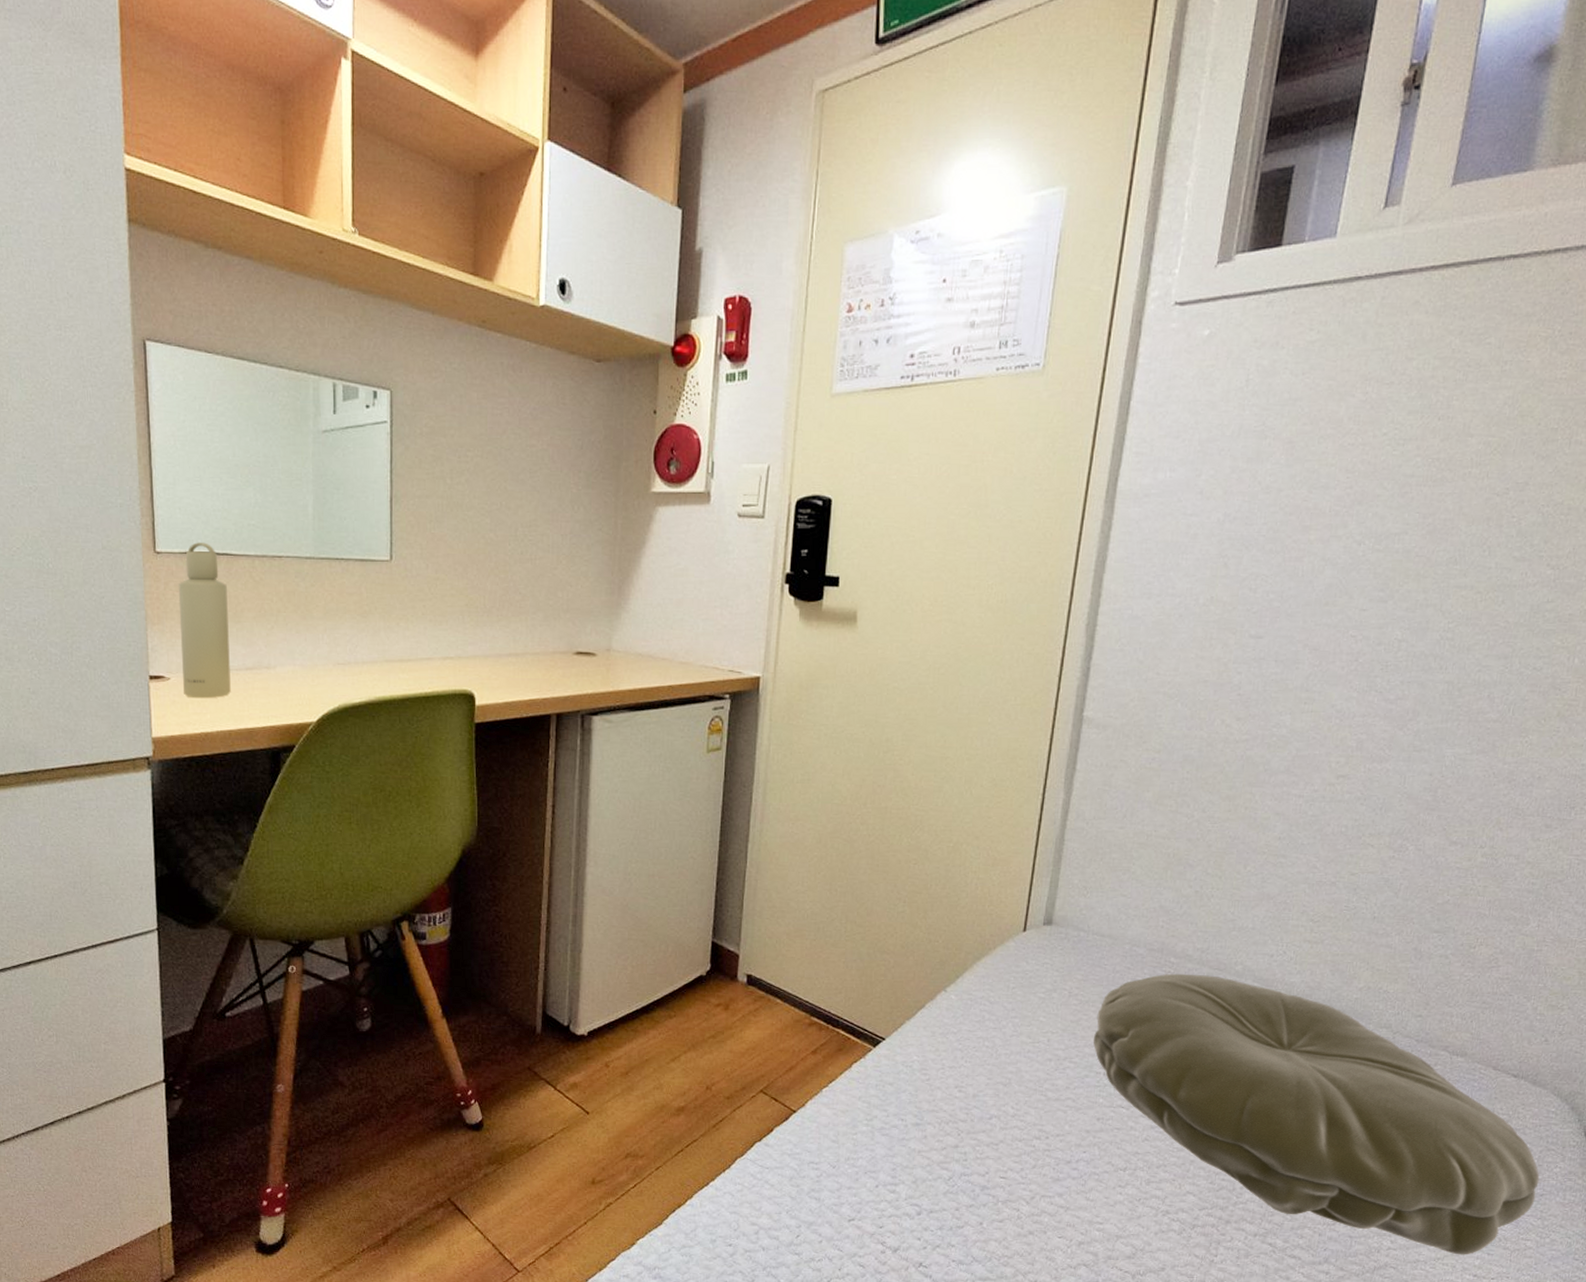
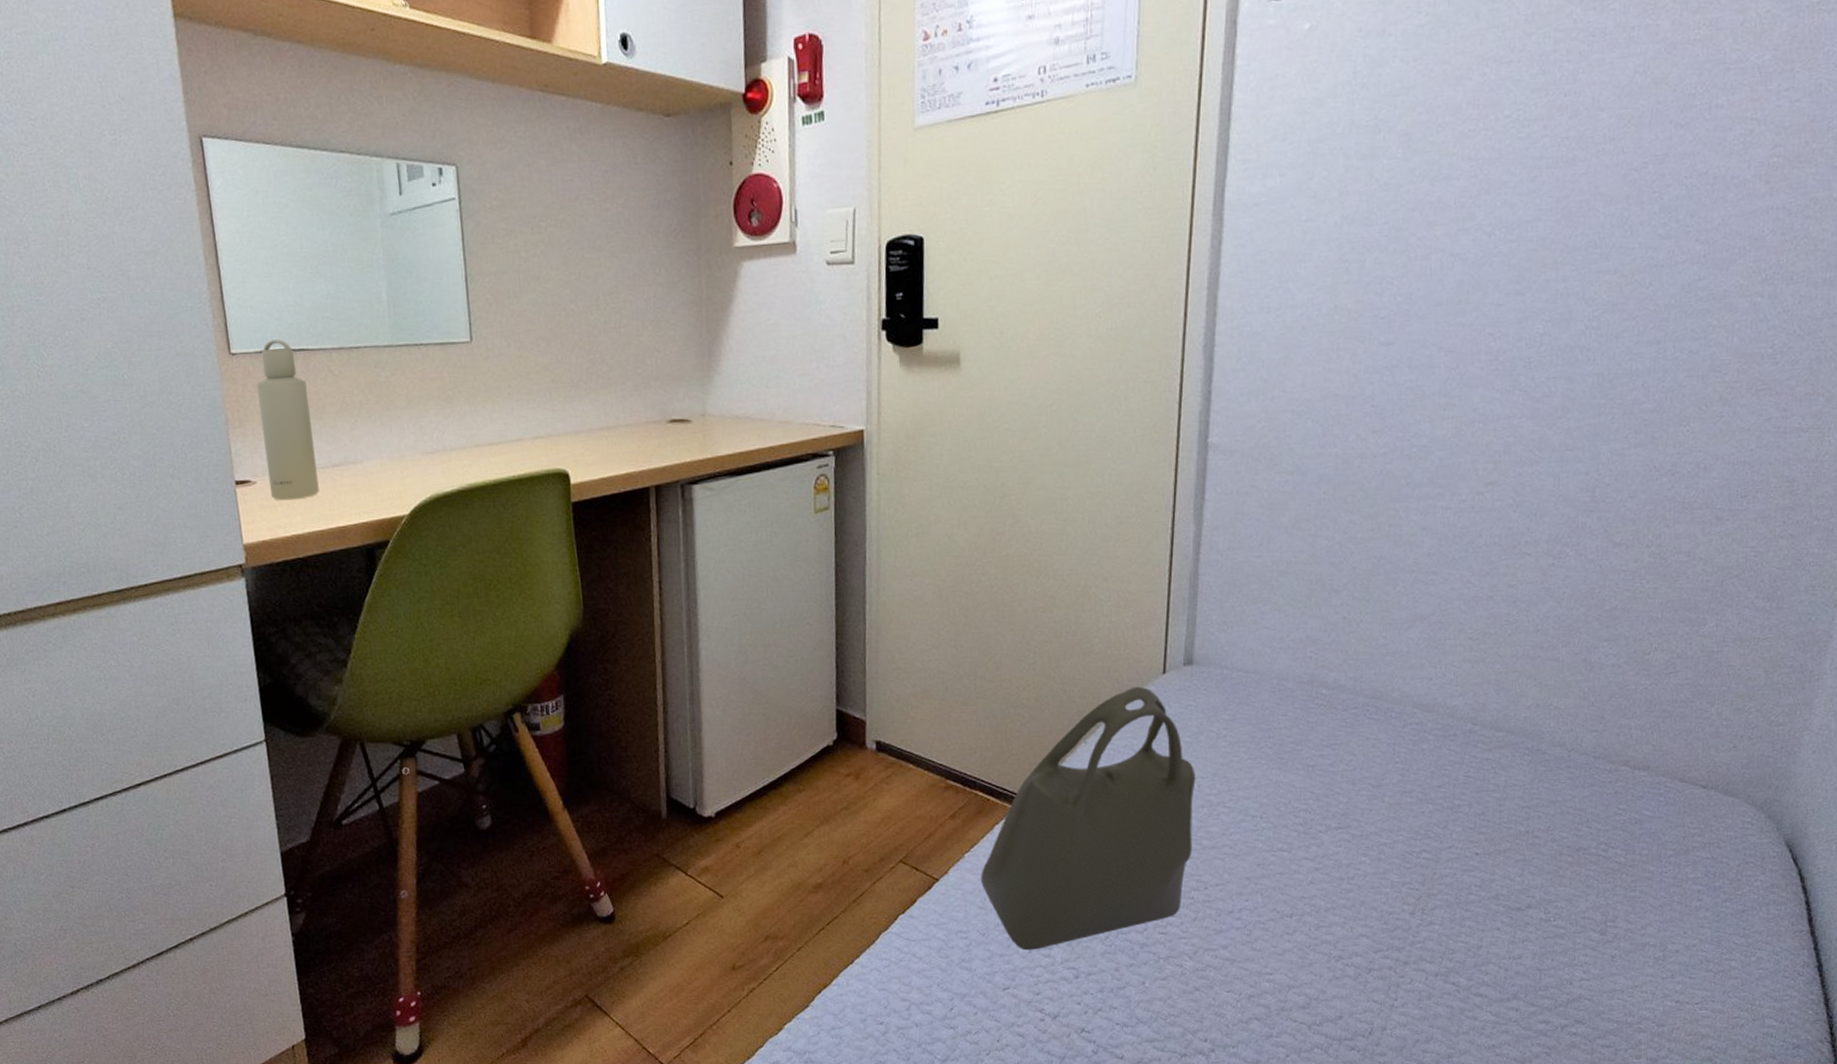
handbag: none [836,941,1046,1185] -> present [981,686,1196,950]
pillow: present [1093,973,1540,1255] -> none [1246,705,1739,981]

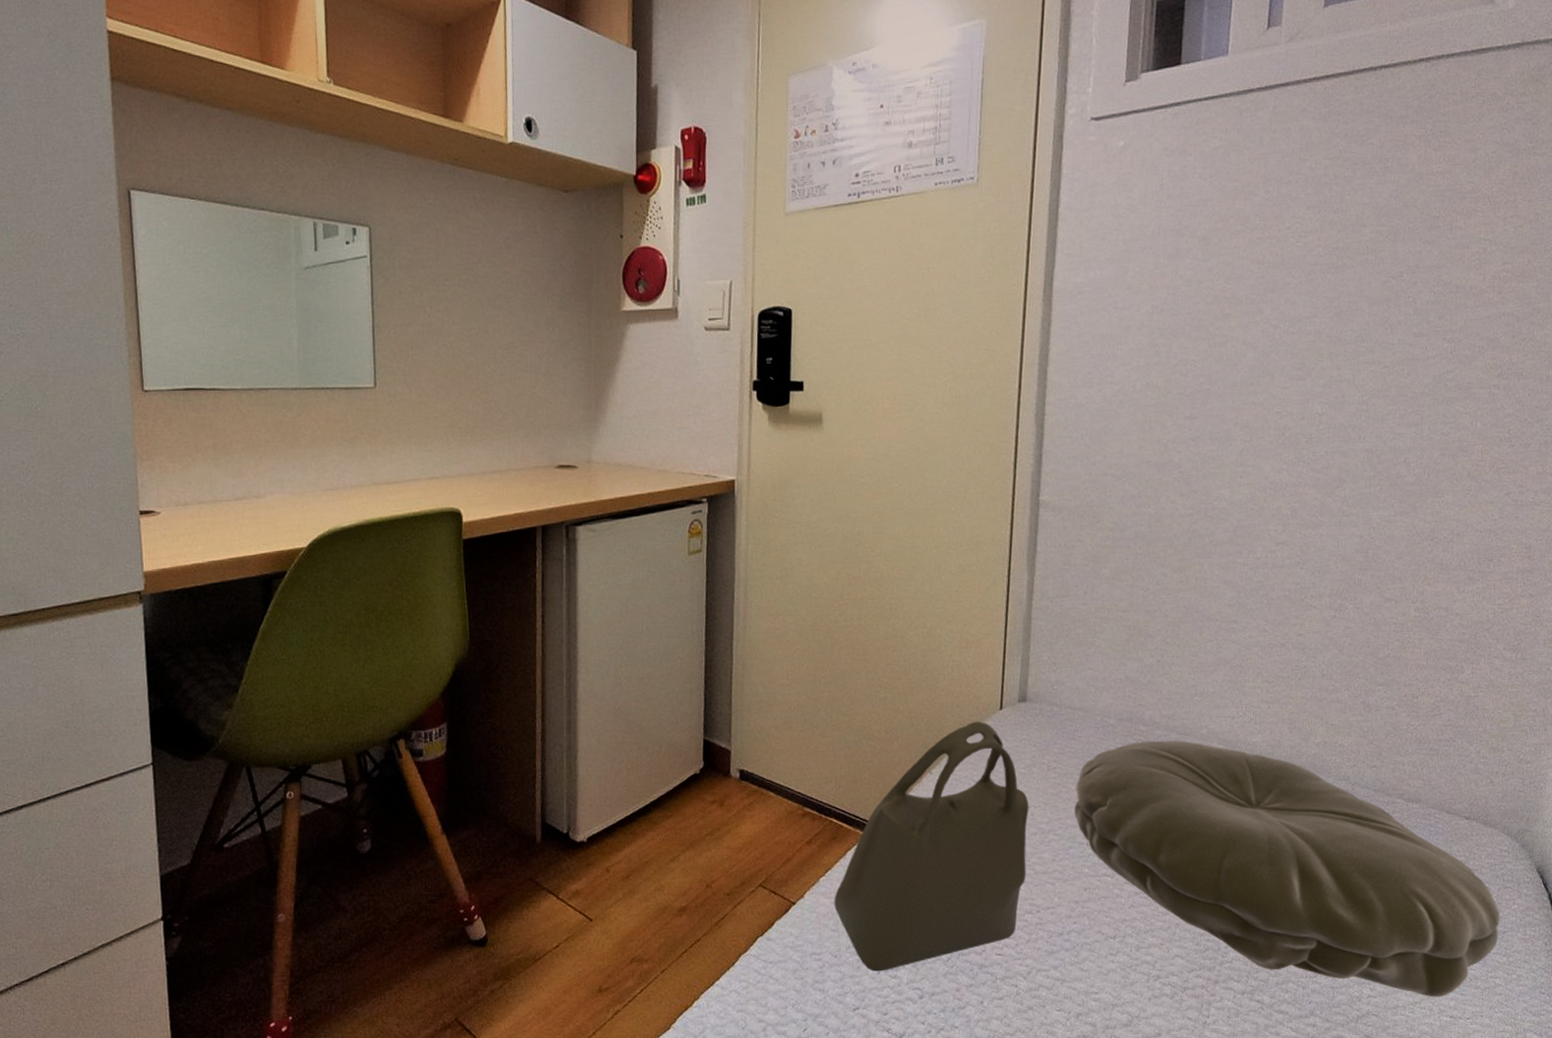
bottle: present [256,339,319,501] -> none [166,379,221,531]
pillow: none [1246,705,1739,981] -> present [1074,740,1500,998]

